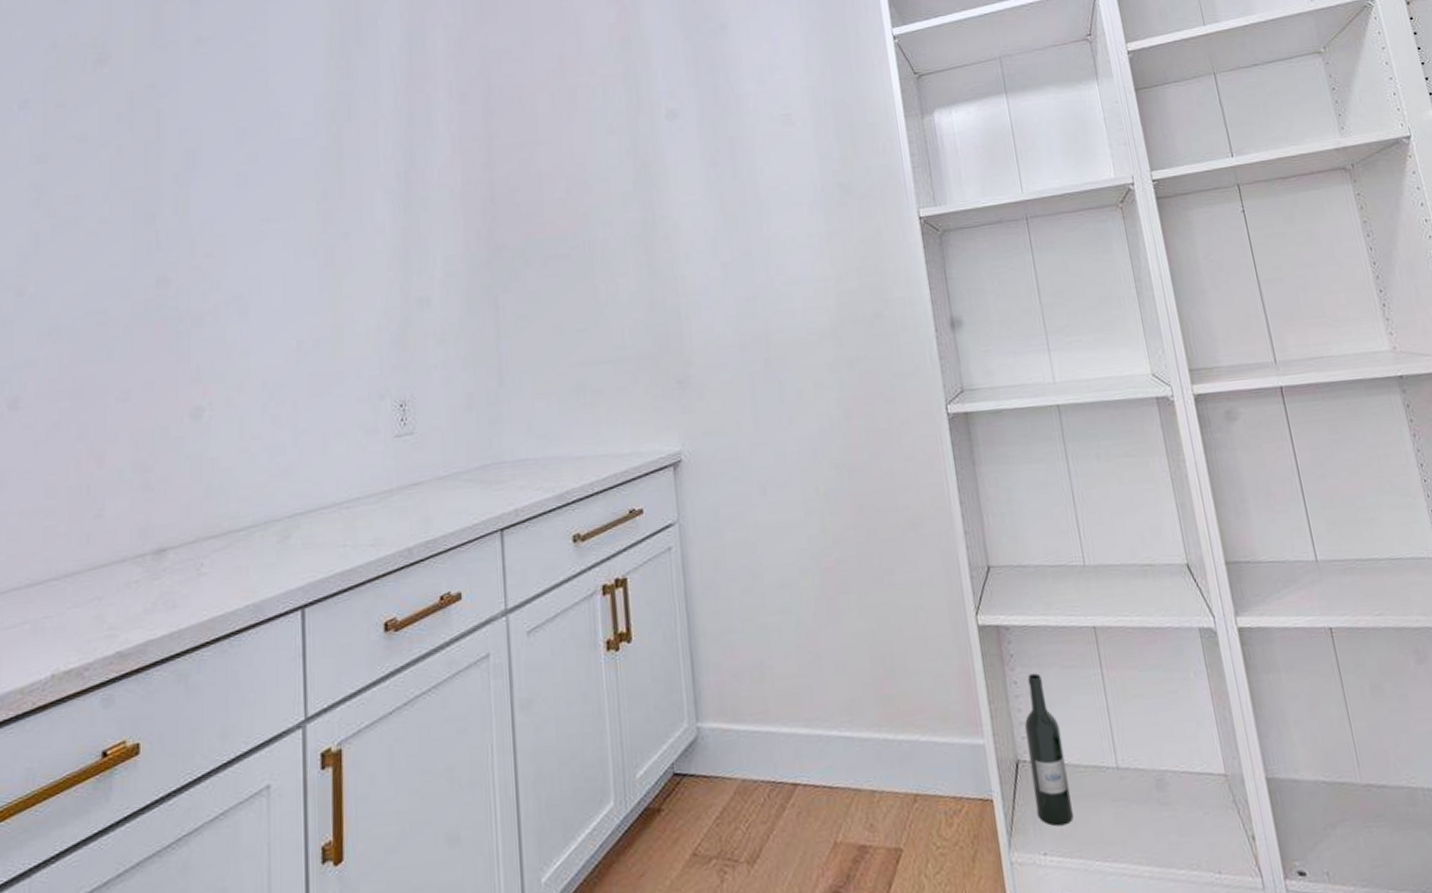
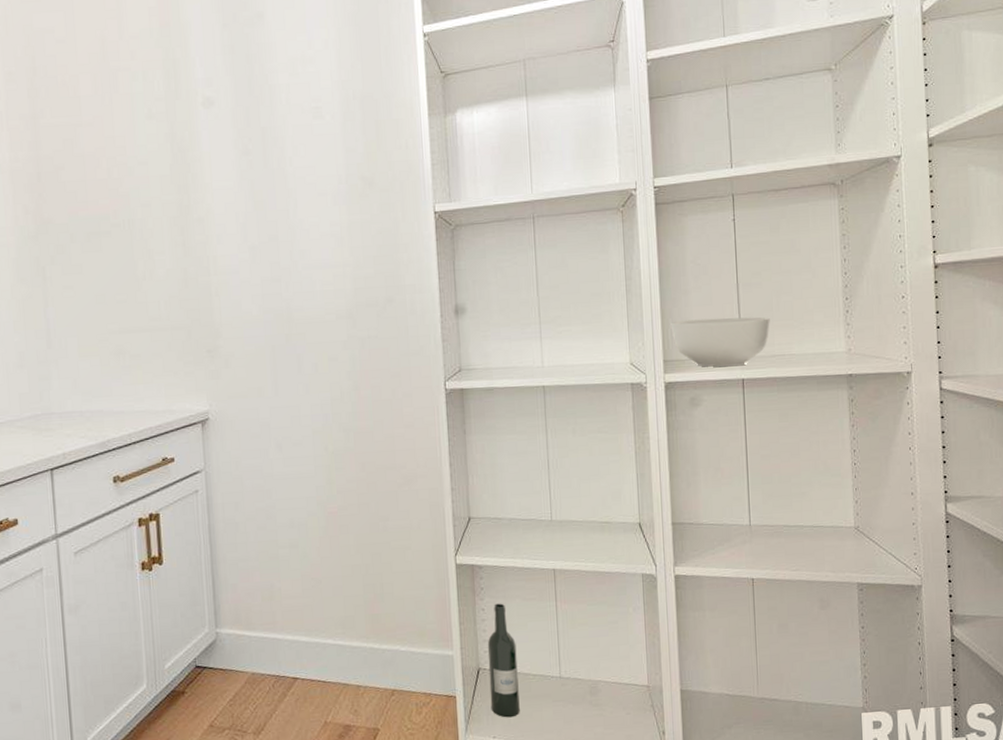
bowl: none [1189,315,1302,375] -> present [669,317,770,367]

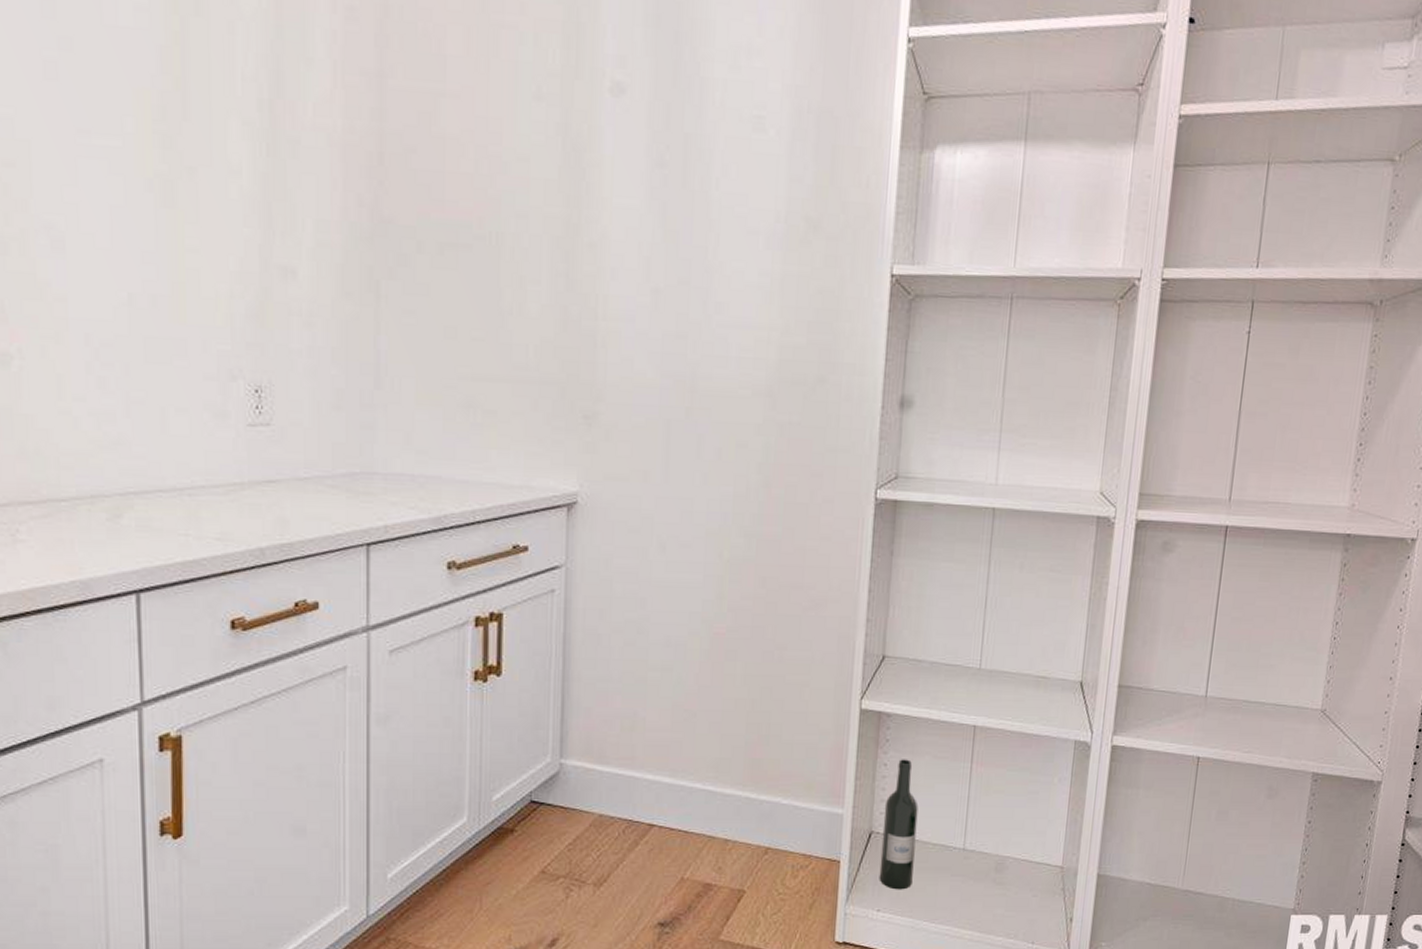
bowl: present [669,317,770,367] -> none [1153,447,1270,510]

